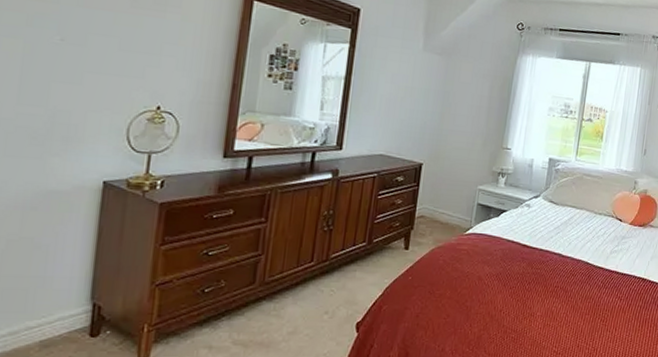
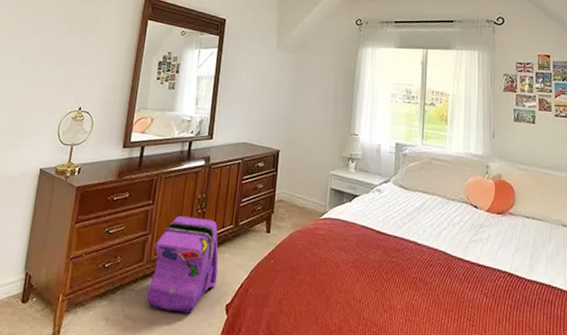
backpack: none [260,234,348,334] -> present [146,216,219,313]

